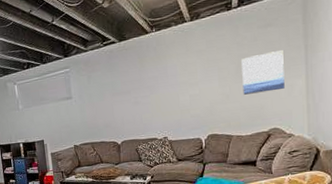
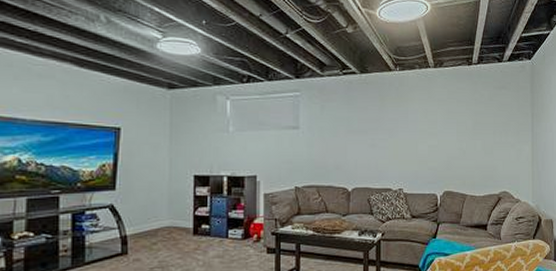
wall art: present [241,50,285,95] -> none [478,114,514,153]

